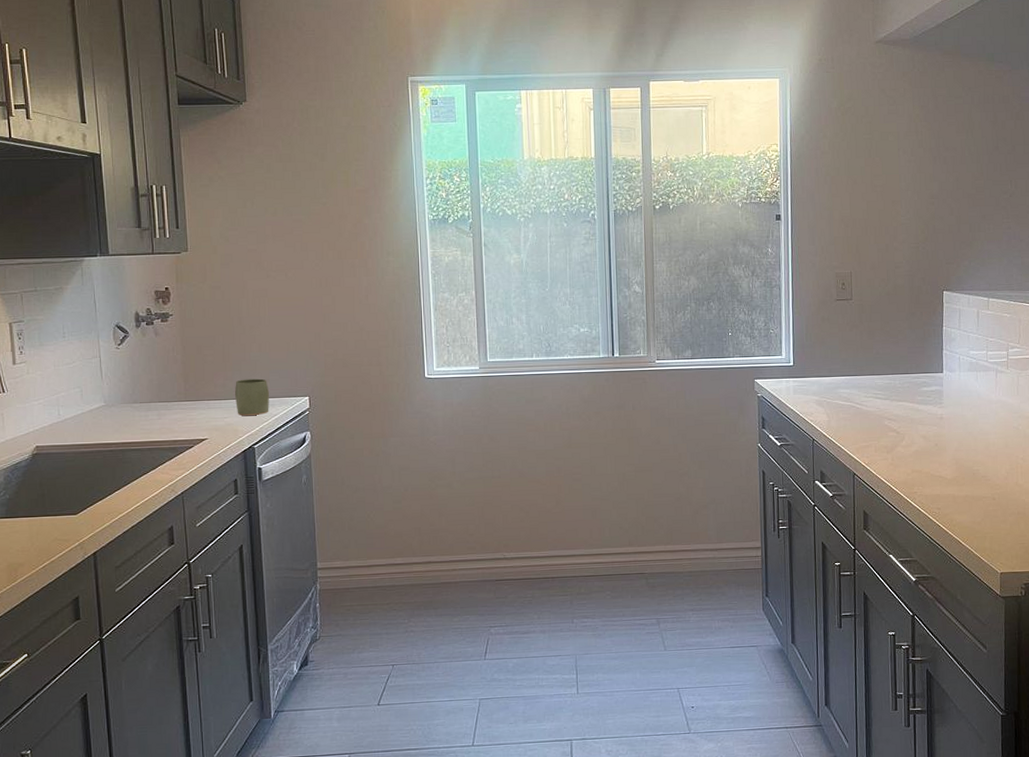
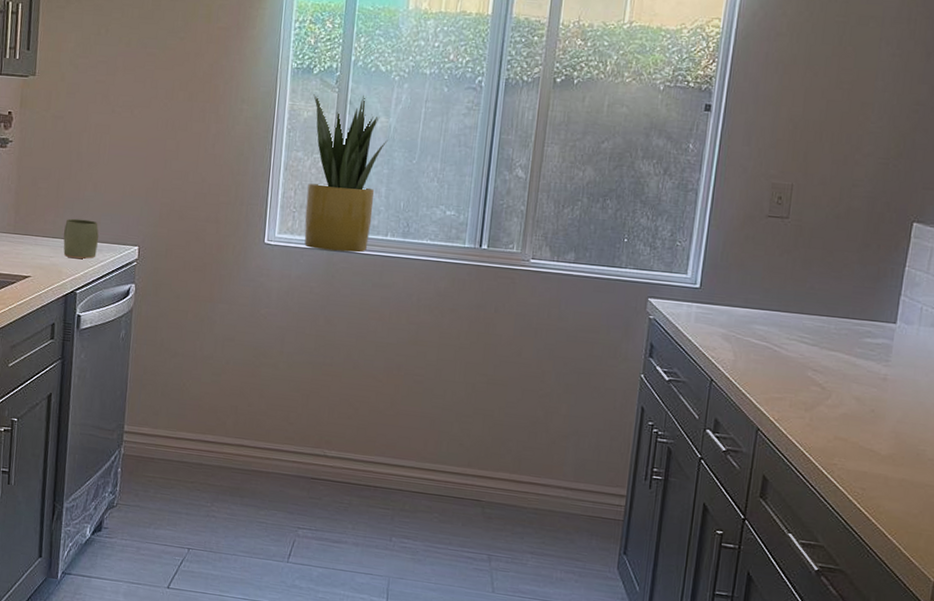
planter: none [451,237,522,377] -> present [304,94,388,253]

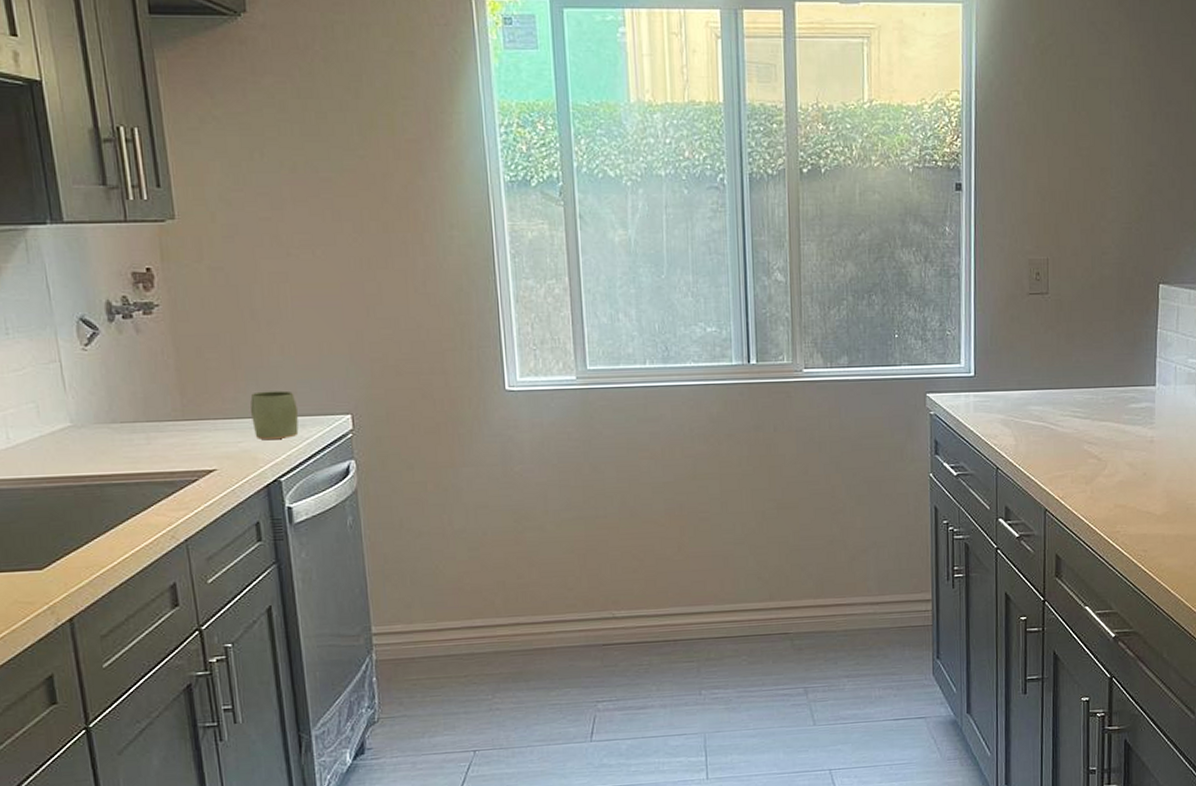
planter: present [304,94,388,253] -> none [535,207,630,390]

